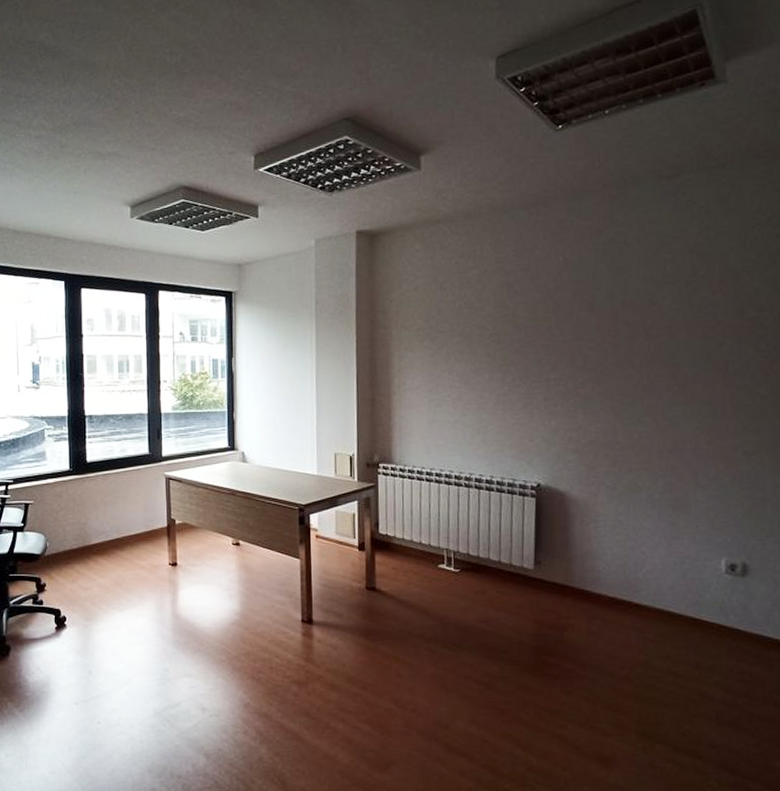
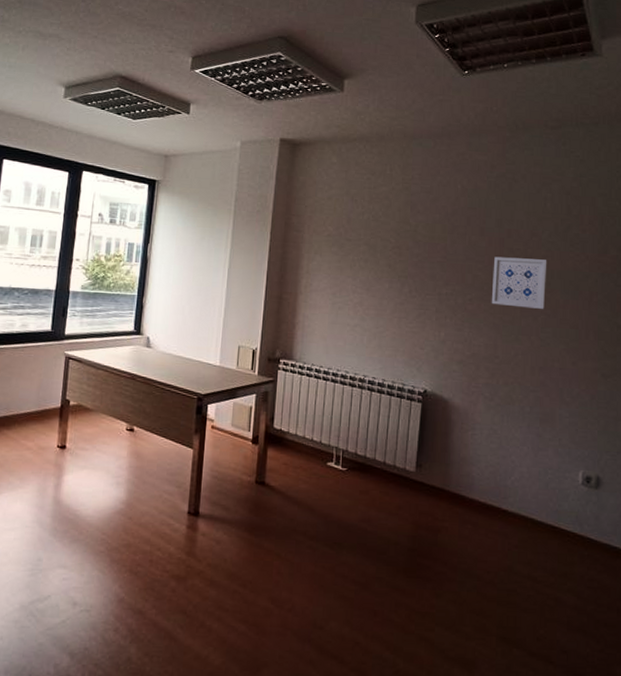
wall art: none [606,330,671,386] -> present [491,256,547,309]

